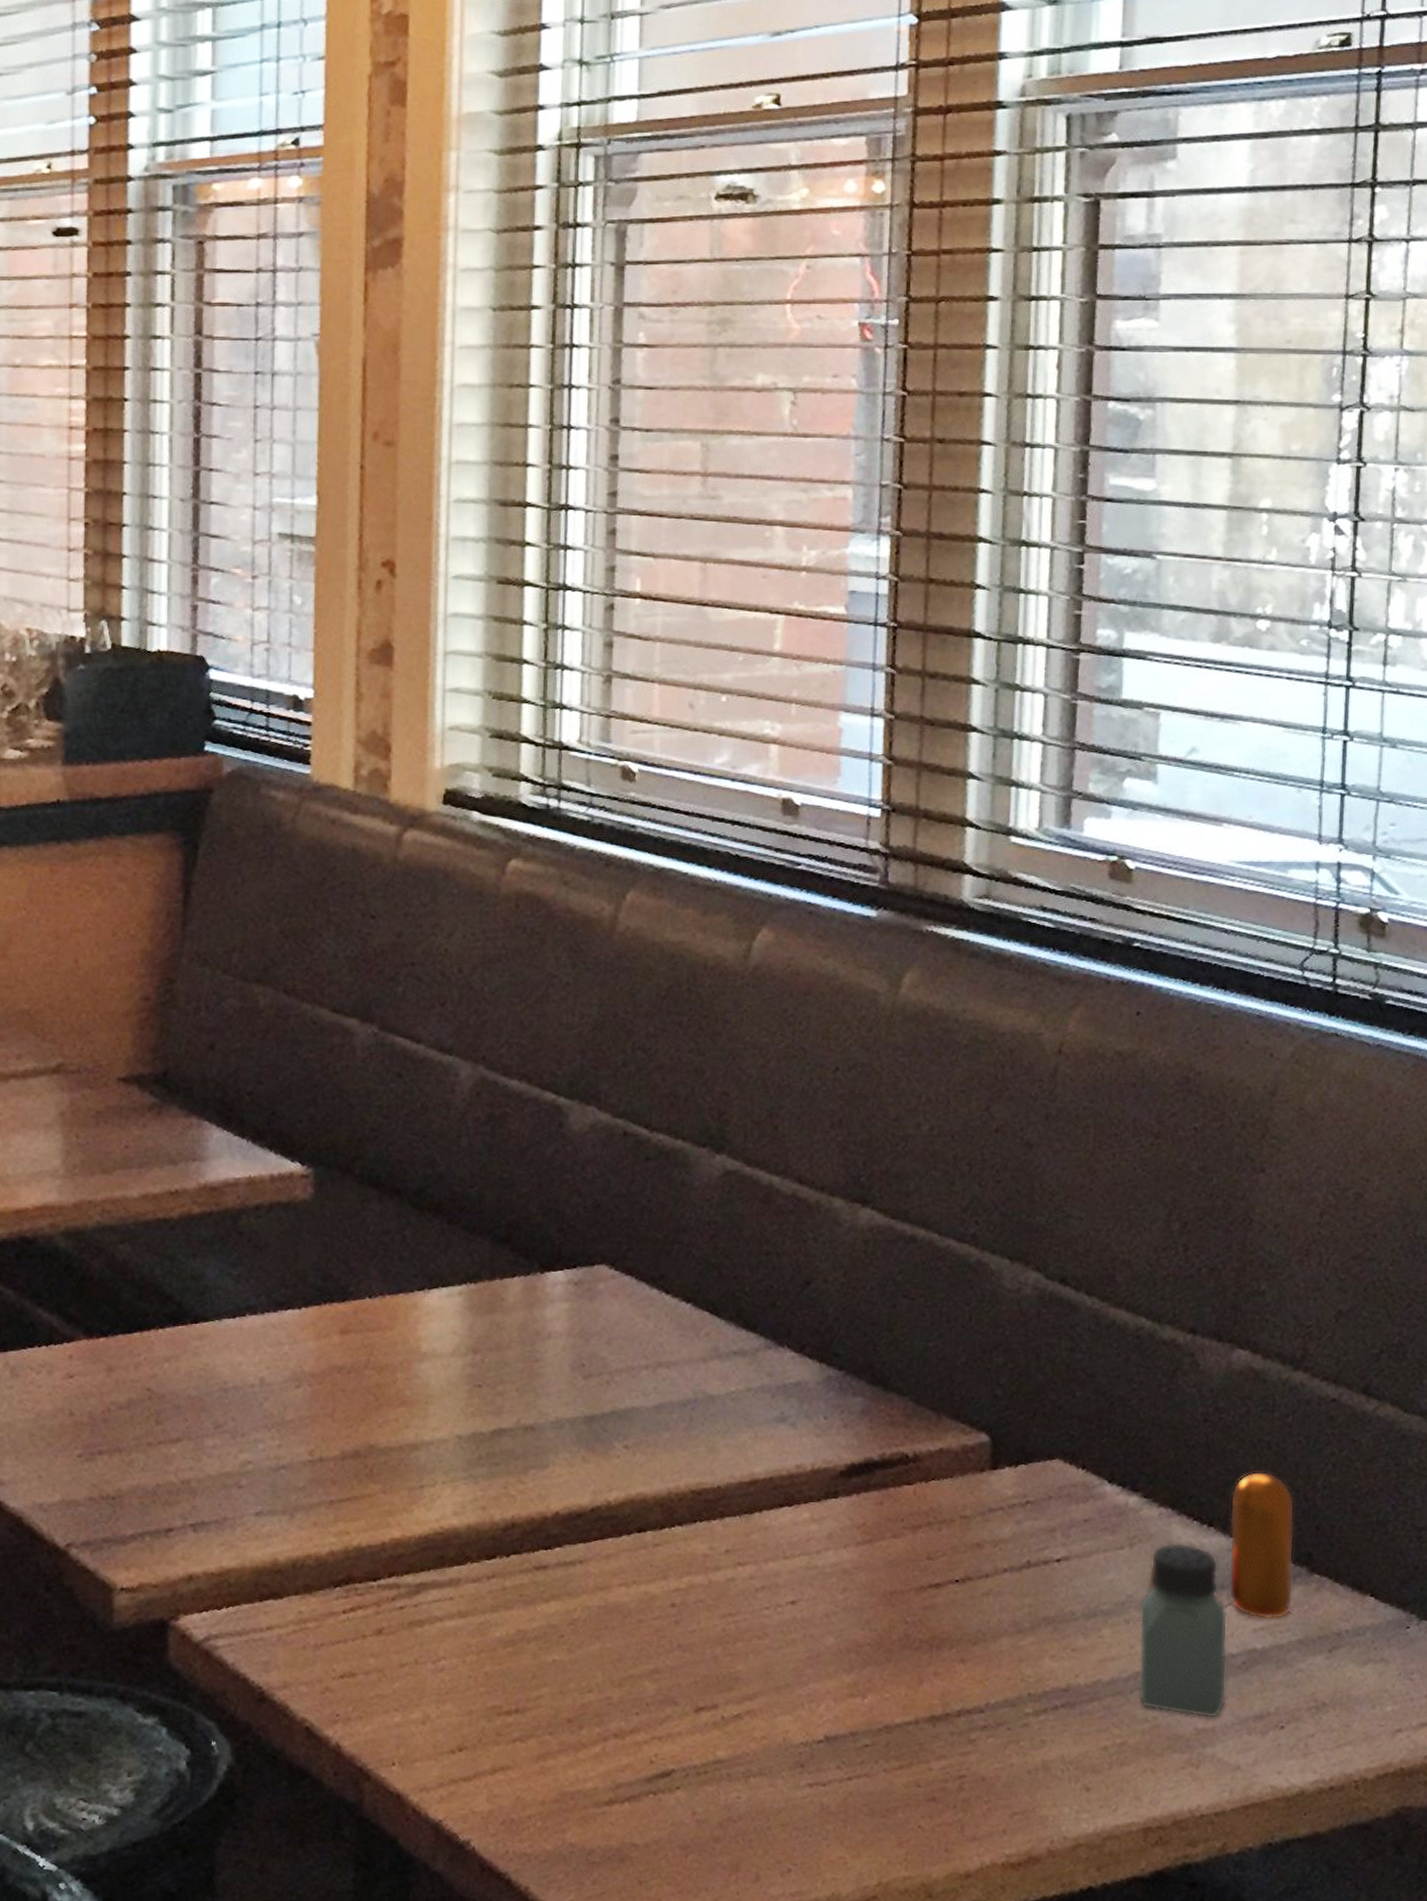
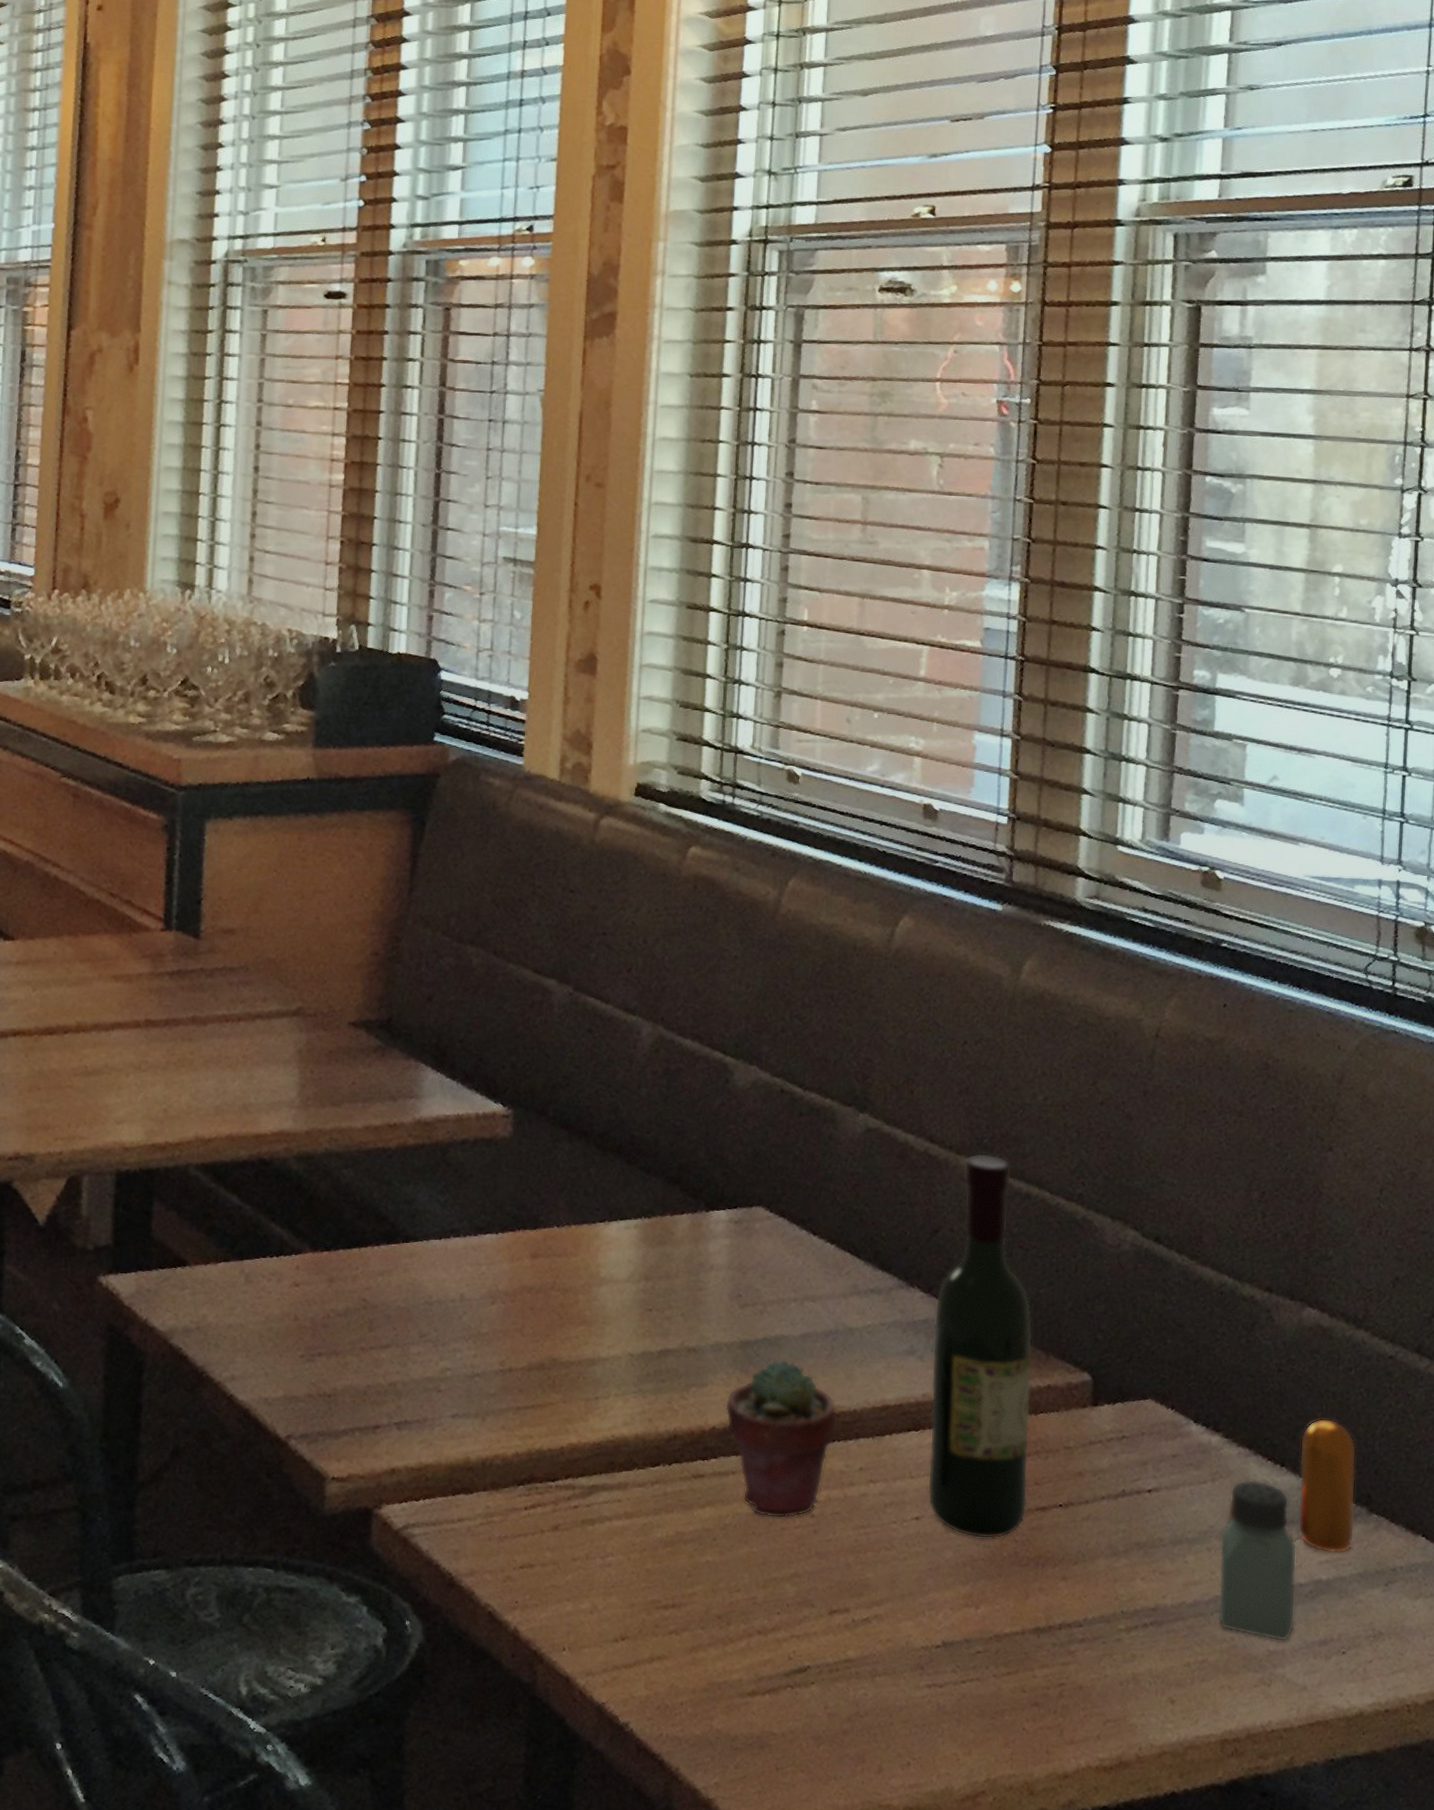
potted succulent: none [570,1434,699,1610] -> present [725,1359,837,1519]
wine bottle: none [803,1192,922,1622] -> present [927,1152,1033,1540]

